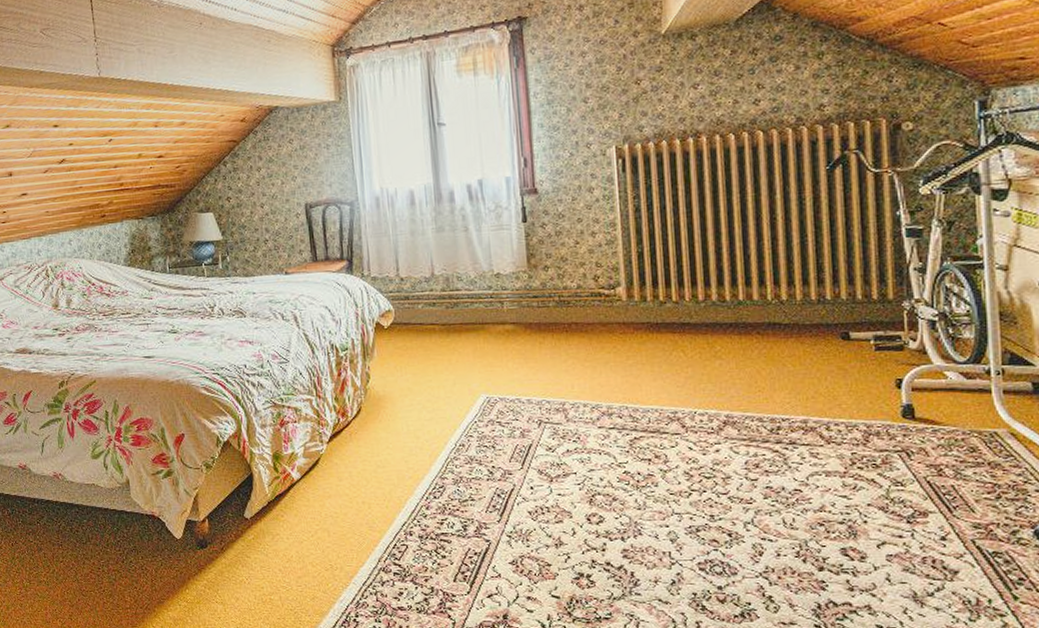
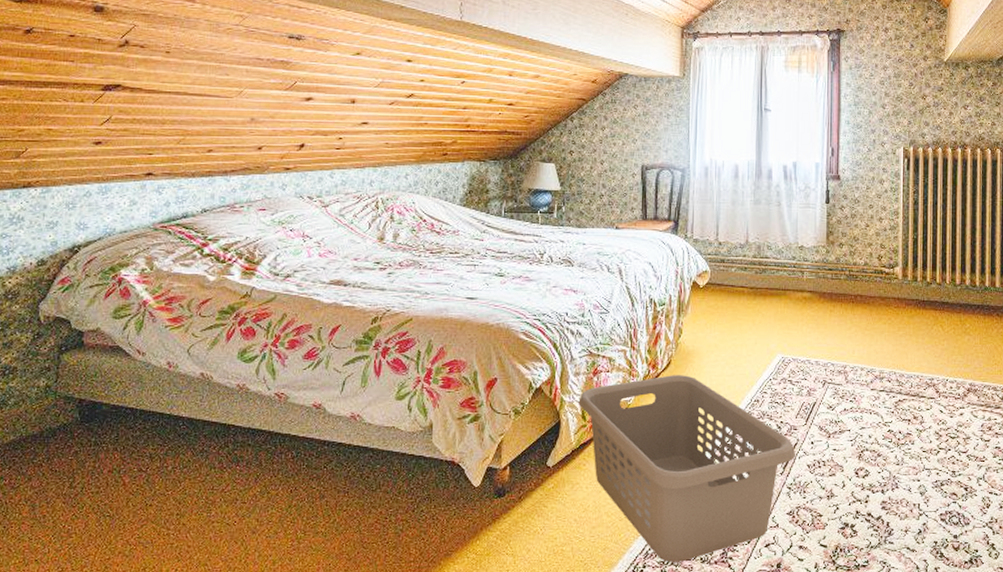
laundry basket: none [268,422,514,612] -> present [578,375,796,562]

